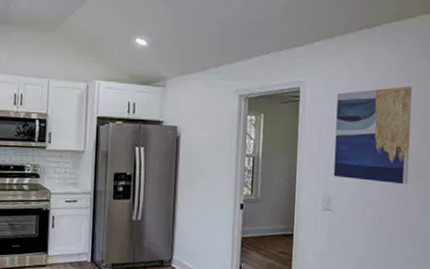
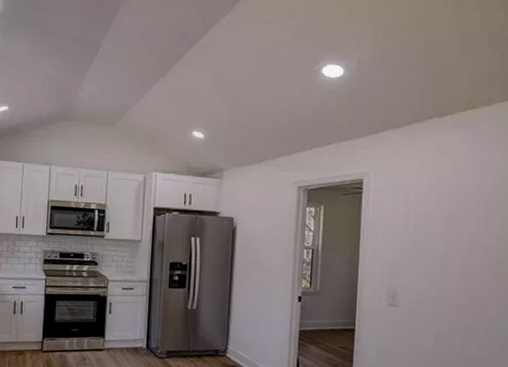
wall art: present [333,86,412,185] -> none [399,177,489,282]

